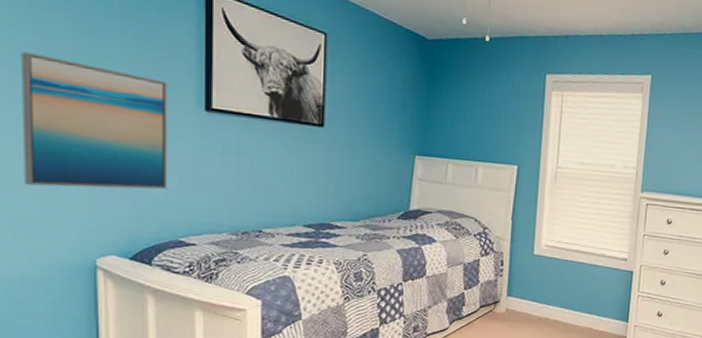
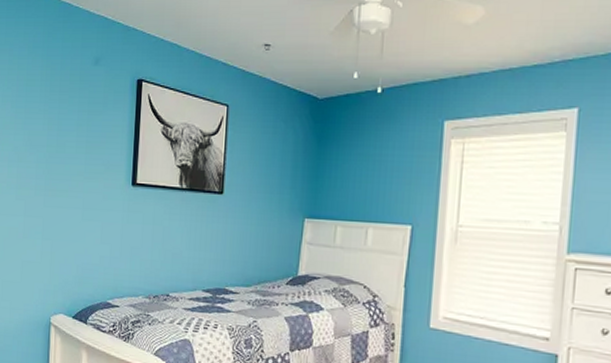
wall art: present [21,51,168,190] -> none [11,148,107,257]

